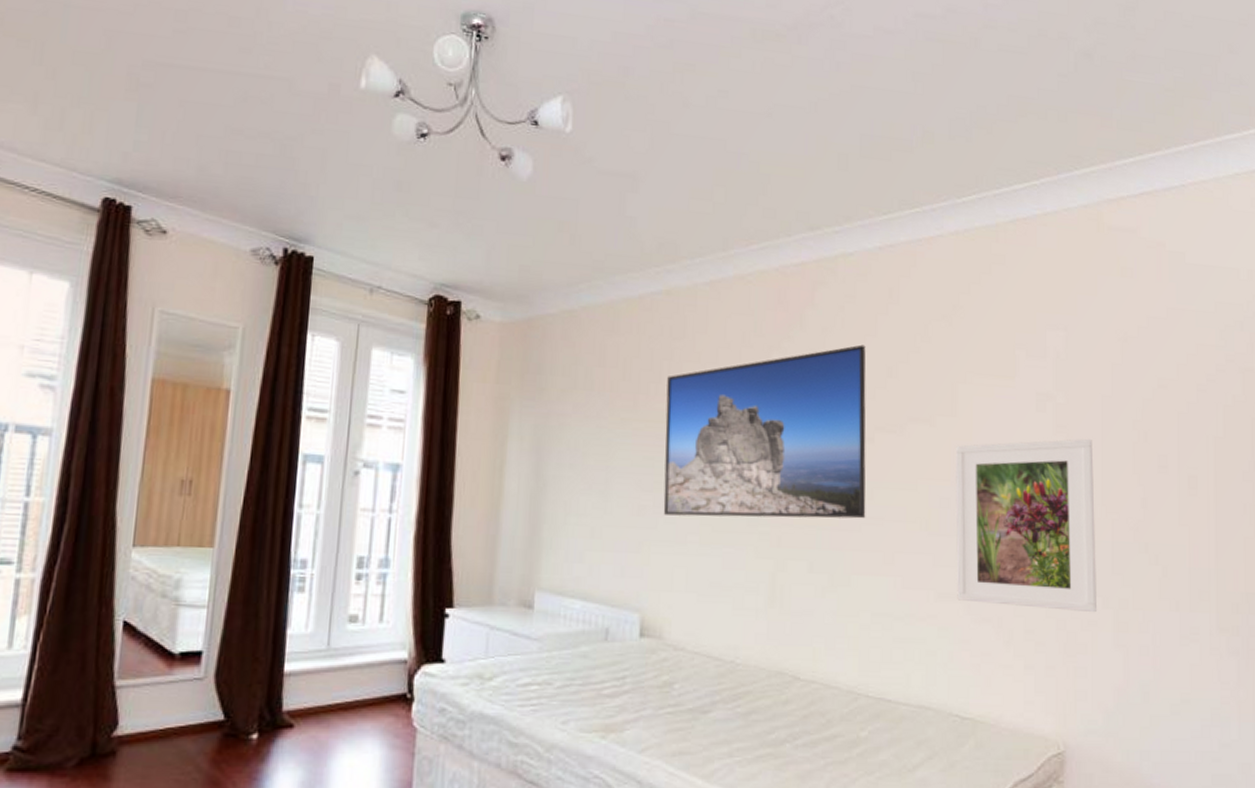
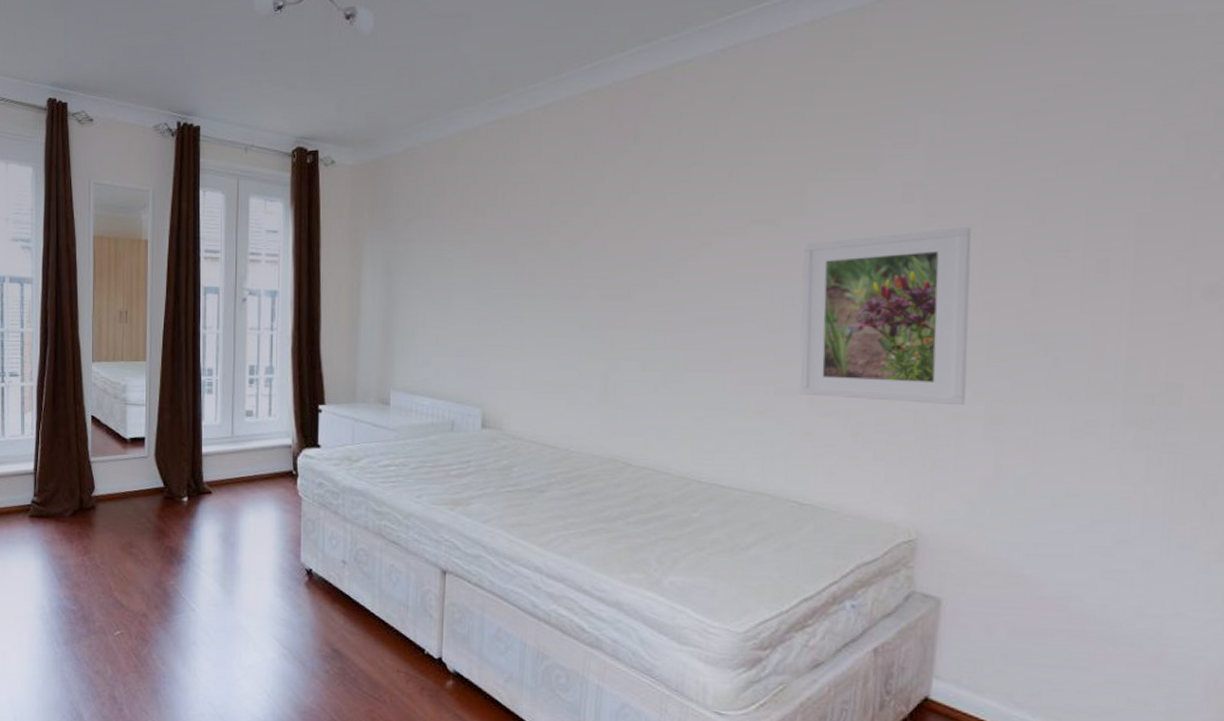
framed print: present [663,344,866,519] -> none [500,151,704,324]

